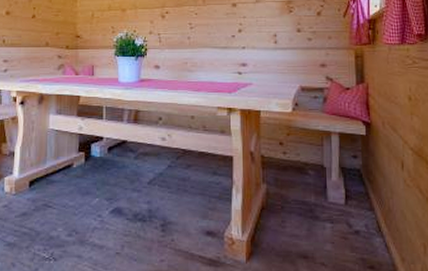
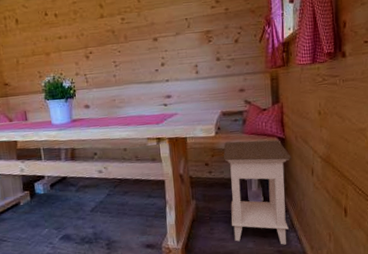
nightstand: none [299,120,378,252] -> present [223,140,291,245]

